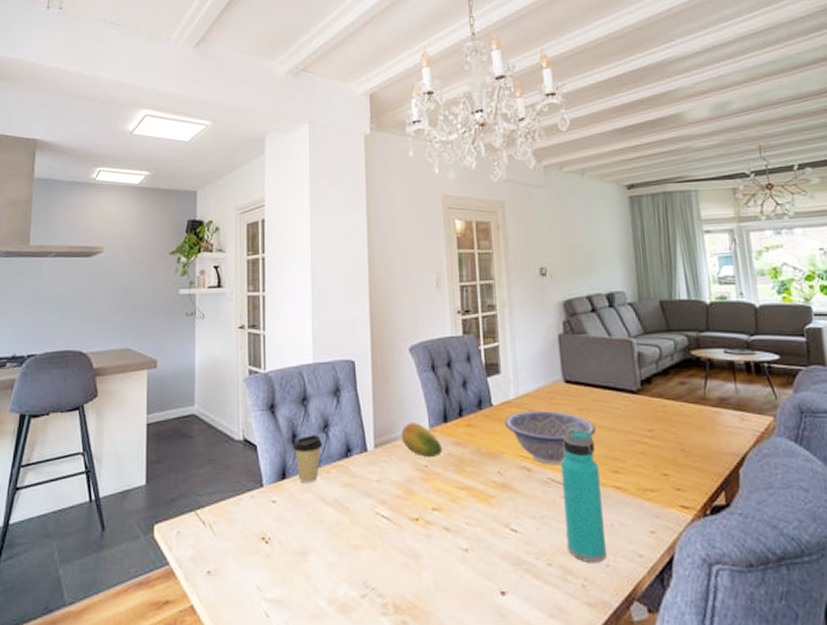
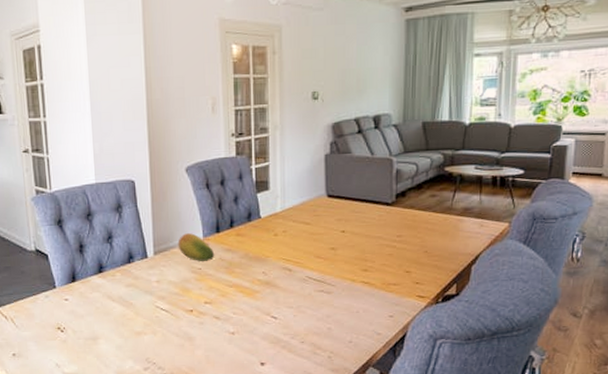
coffee cup: present [293,435,322,484] -> none [81,245,107,285]
decorative bowl: present [504,410,597,465] -> none [271,220,352,266]
water bottle: present [561,429,606,562] -> none [319,236,351,340]

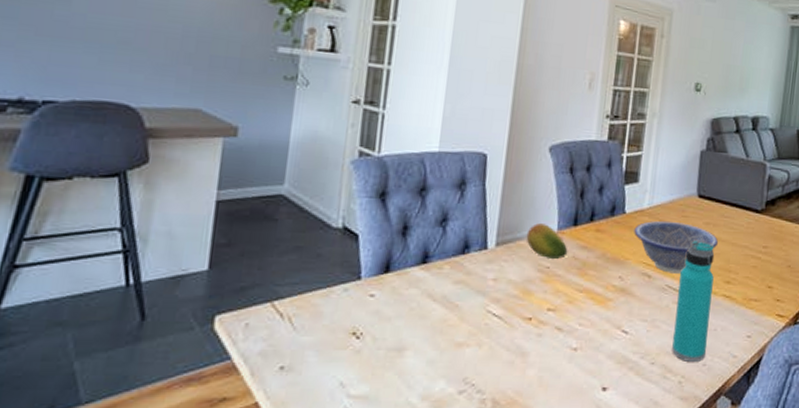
decorative bowl: none [271,220,352,266] -> present [634,220,719,274]
water bottle: none [319,236,351,340] -> present [672,240,715,362]

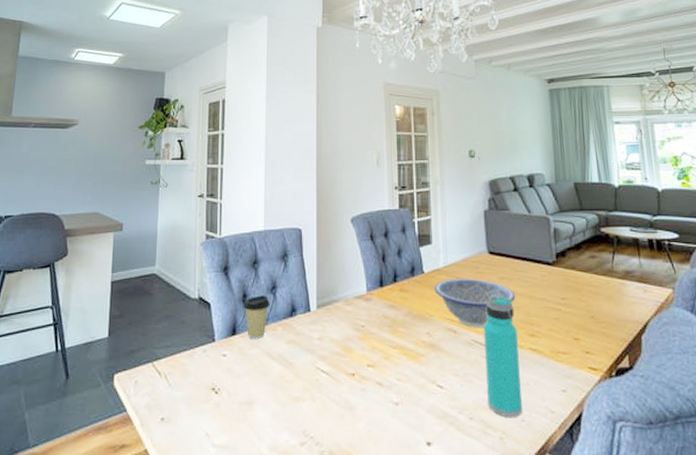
coffee cup: none [402,228,438,279] -> present [244,295,270,340]
fruit: present [526,223,568,259] -> none [341,286,378,318]

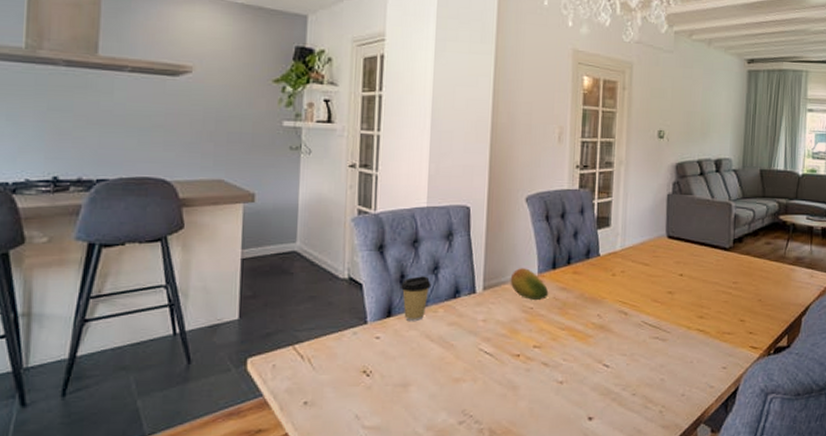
fruit: none [341,286,378,318] -> present [510,268,549,300]
decorative bowl: present [434,278,516,328] -> none [609,261,690,310]
water bottle: present [484,295,522,417] -> none [651,279,687,392]

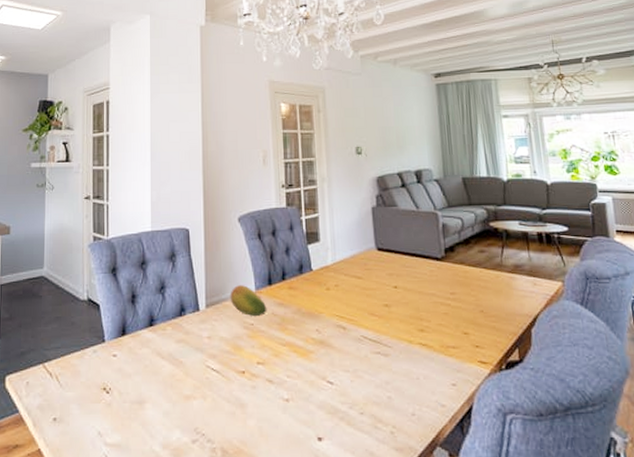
coffee cup: present [401,276,431,322] -> none [133,296,159,340]

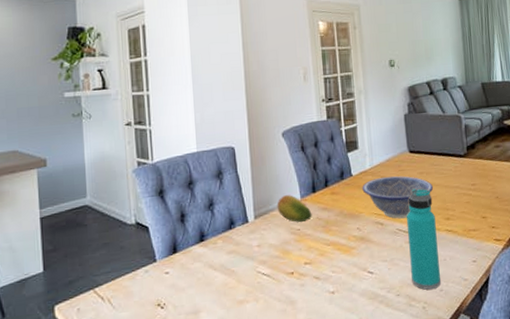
decorative bowl: none [323,274,405,324] -> present [362,176,434,219]
water bottle: none [373,291,413,411] -> present [407,188,441,290]

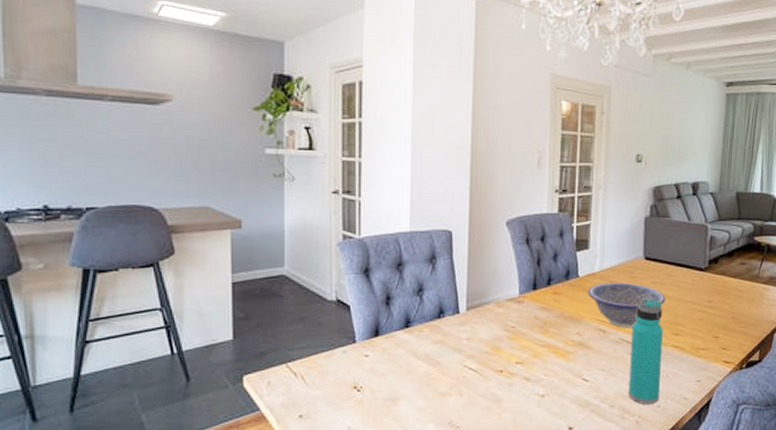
fruit: present [277,195,312,222] -> none [492,289,530,319]

